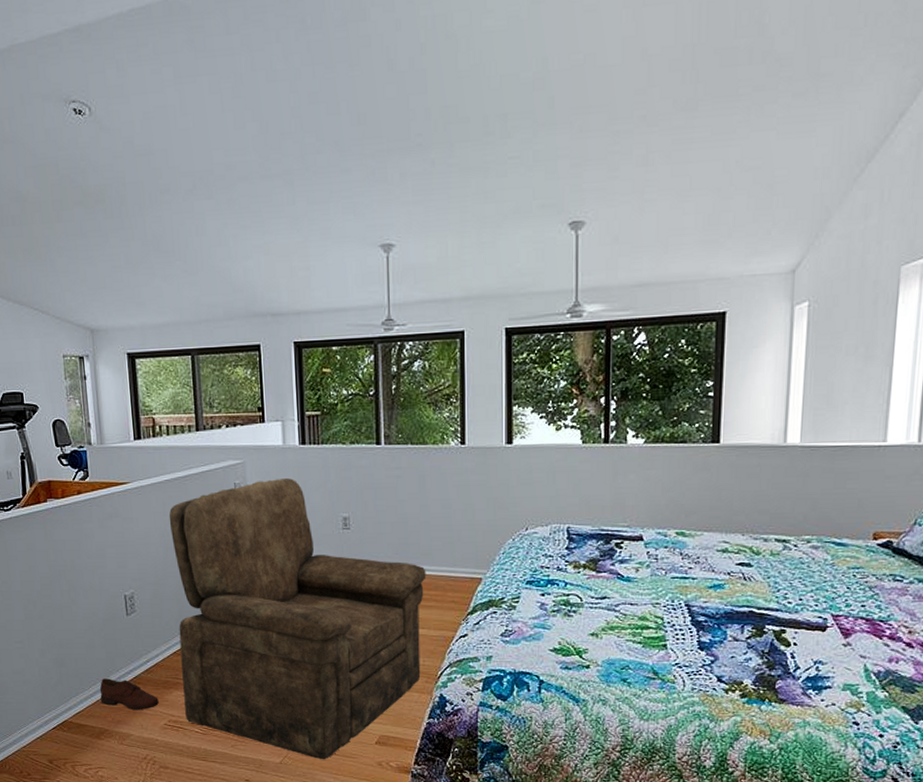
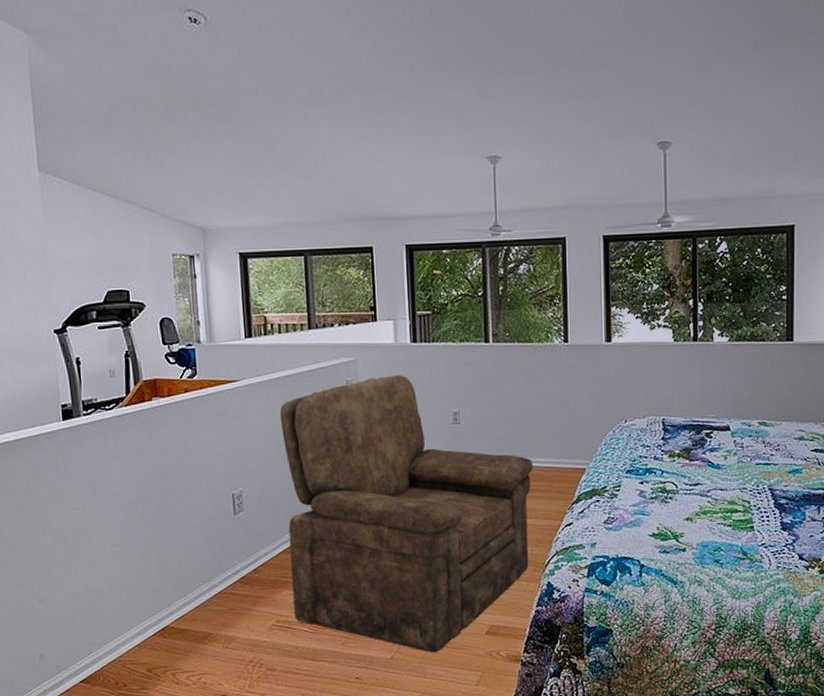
shoe: present [99,678,159,711] -> none [204,580,267,612]

